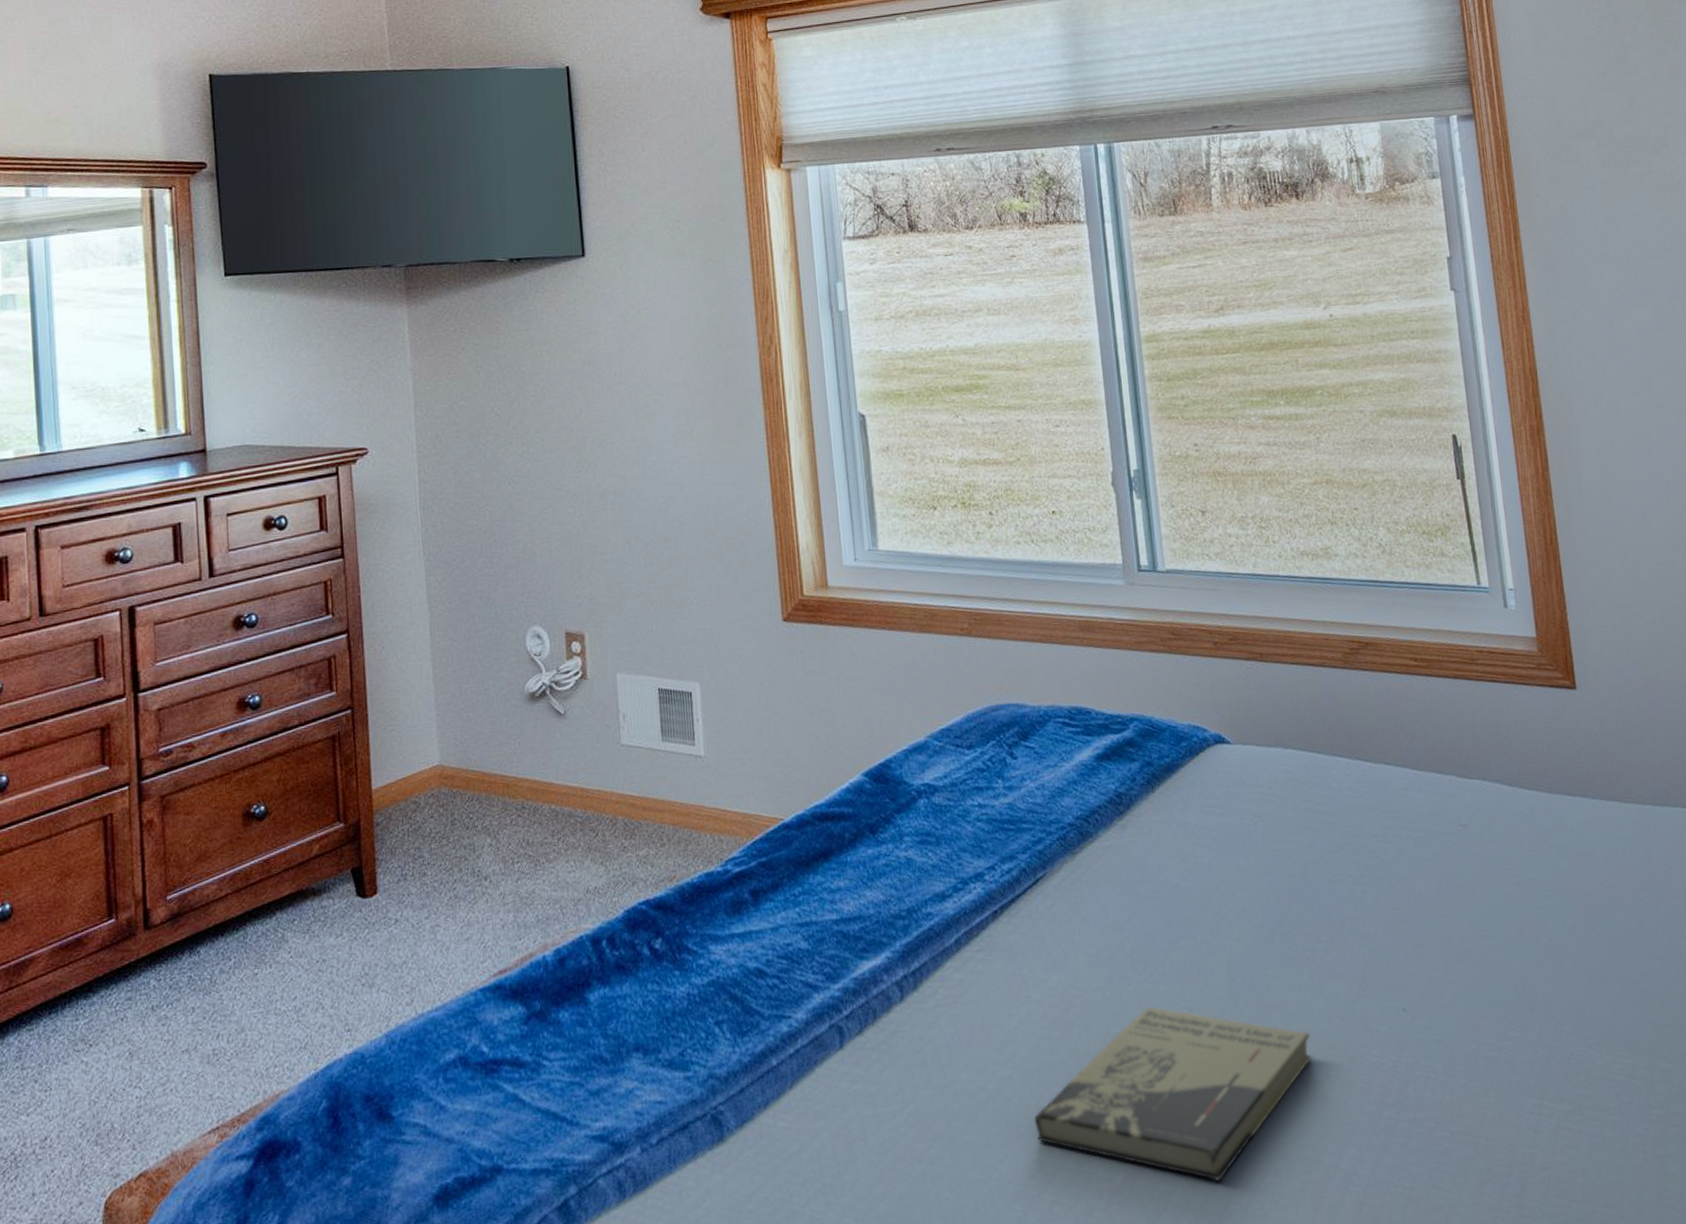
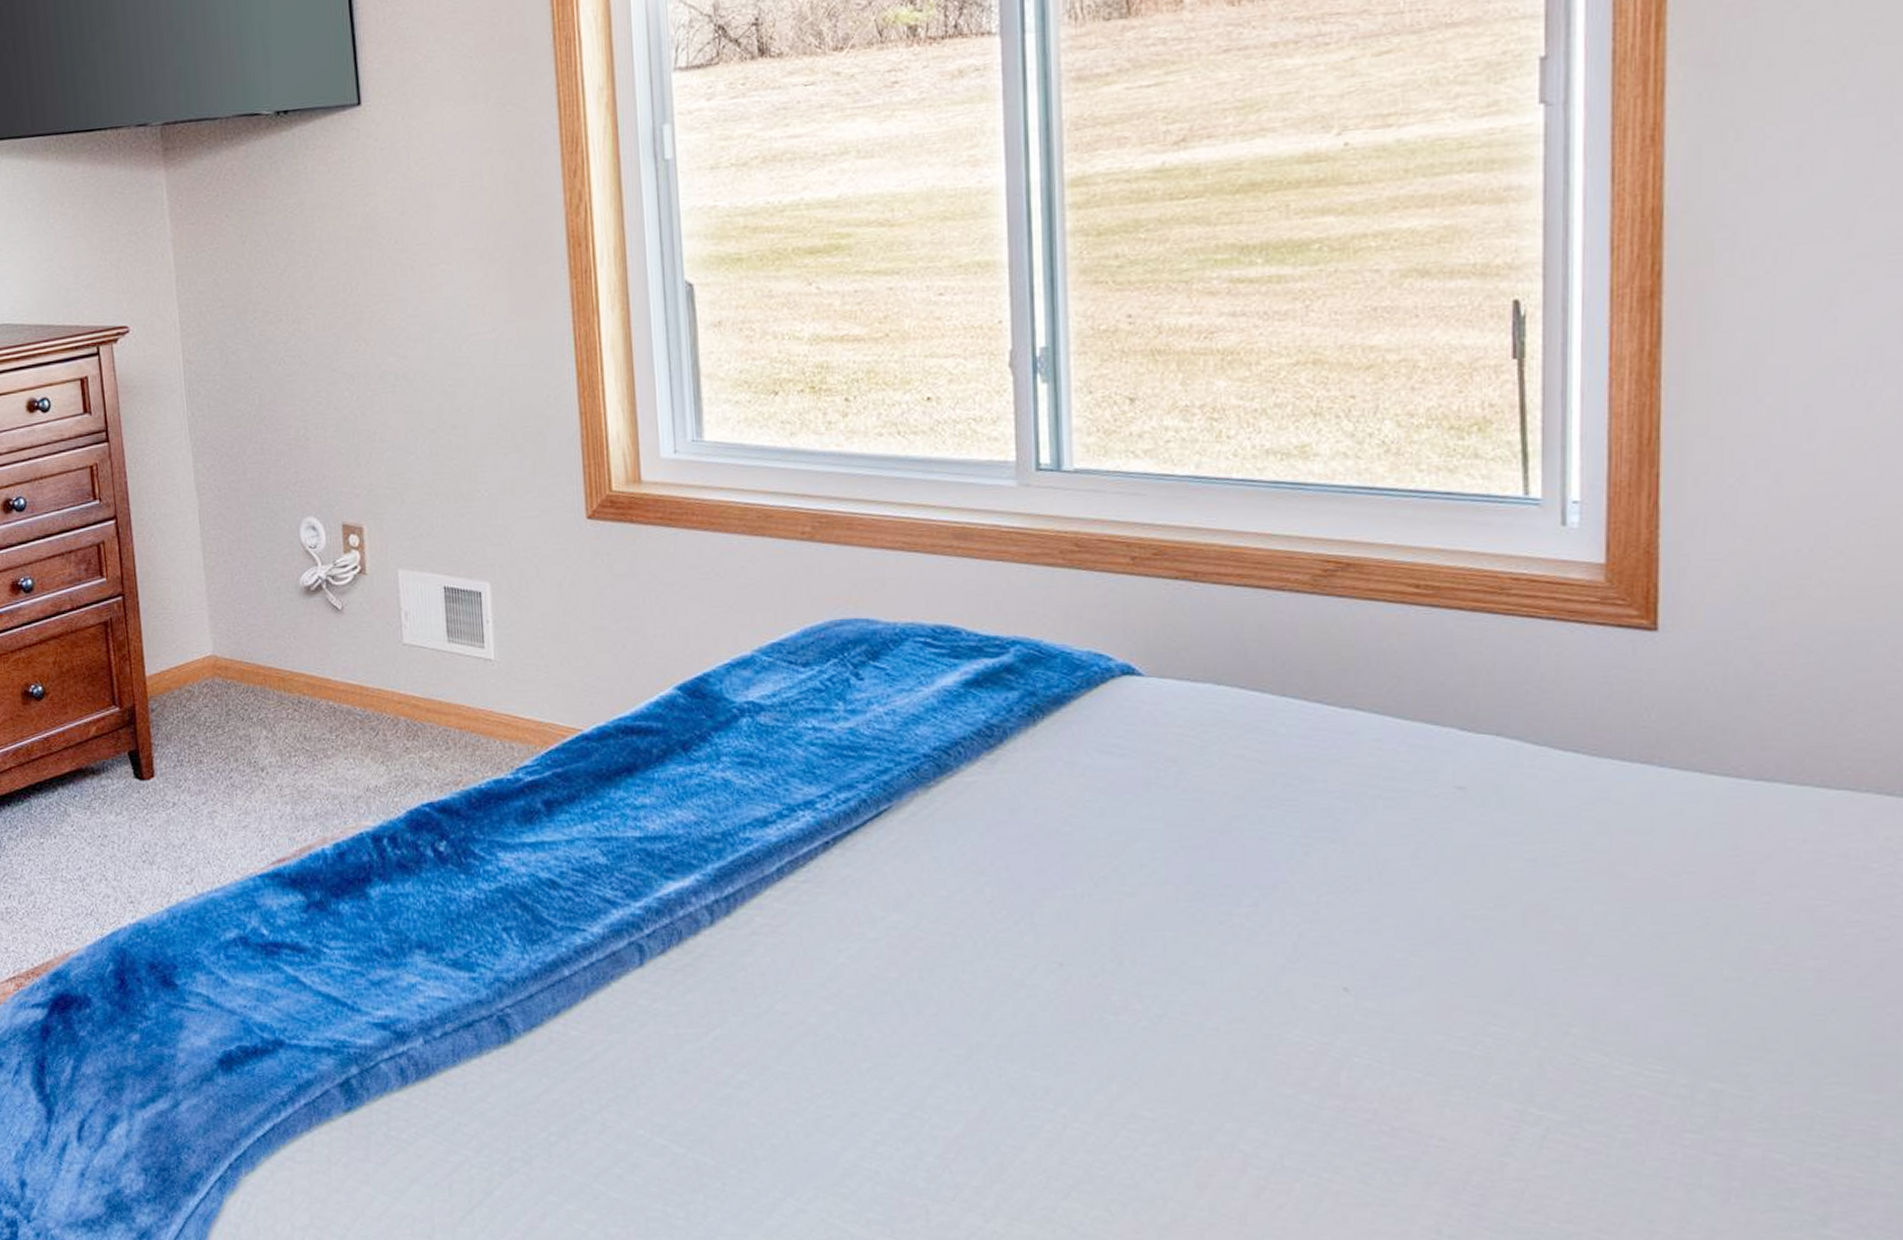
book: present [1035,1006,1312,1181] -> none [861,957,1215,1144]

